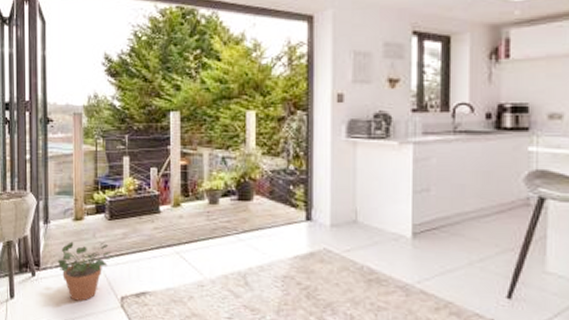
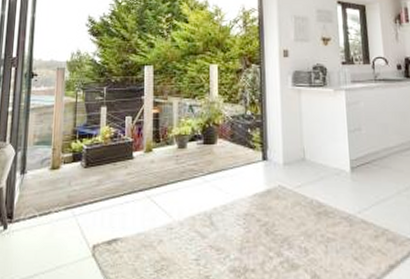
potted plant: present [57,241,114,301] -> none [31,190,88,253]

